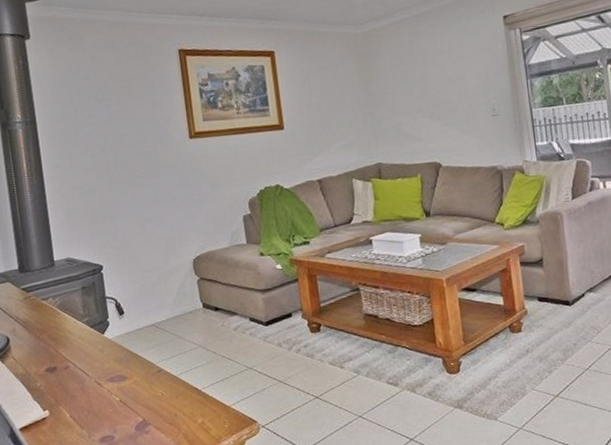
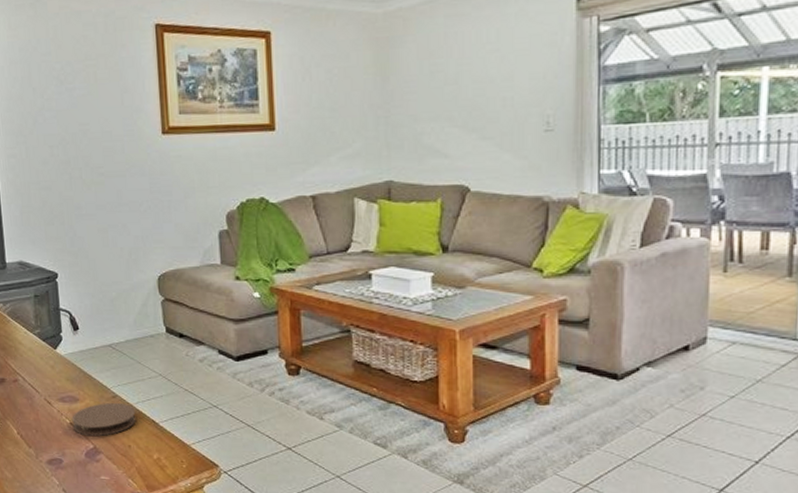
coaster: none [121,375,181,411] -> present [72,402,136,437]

